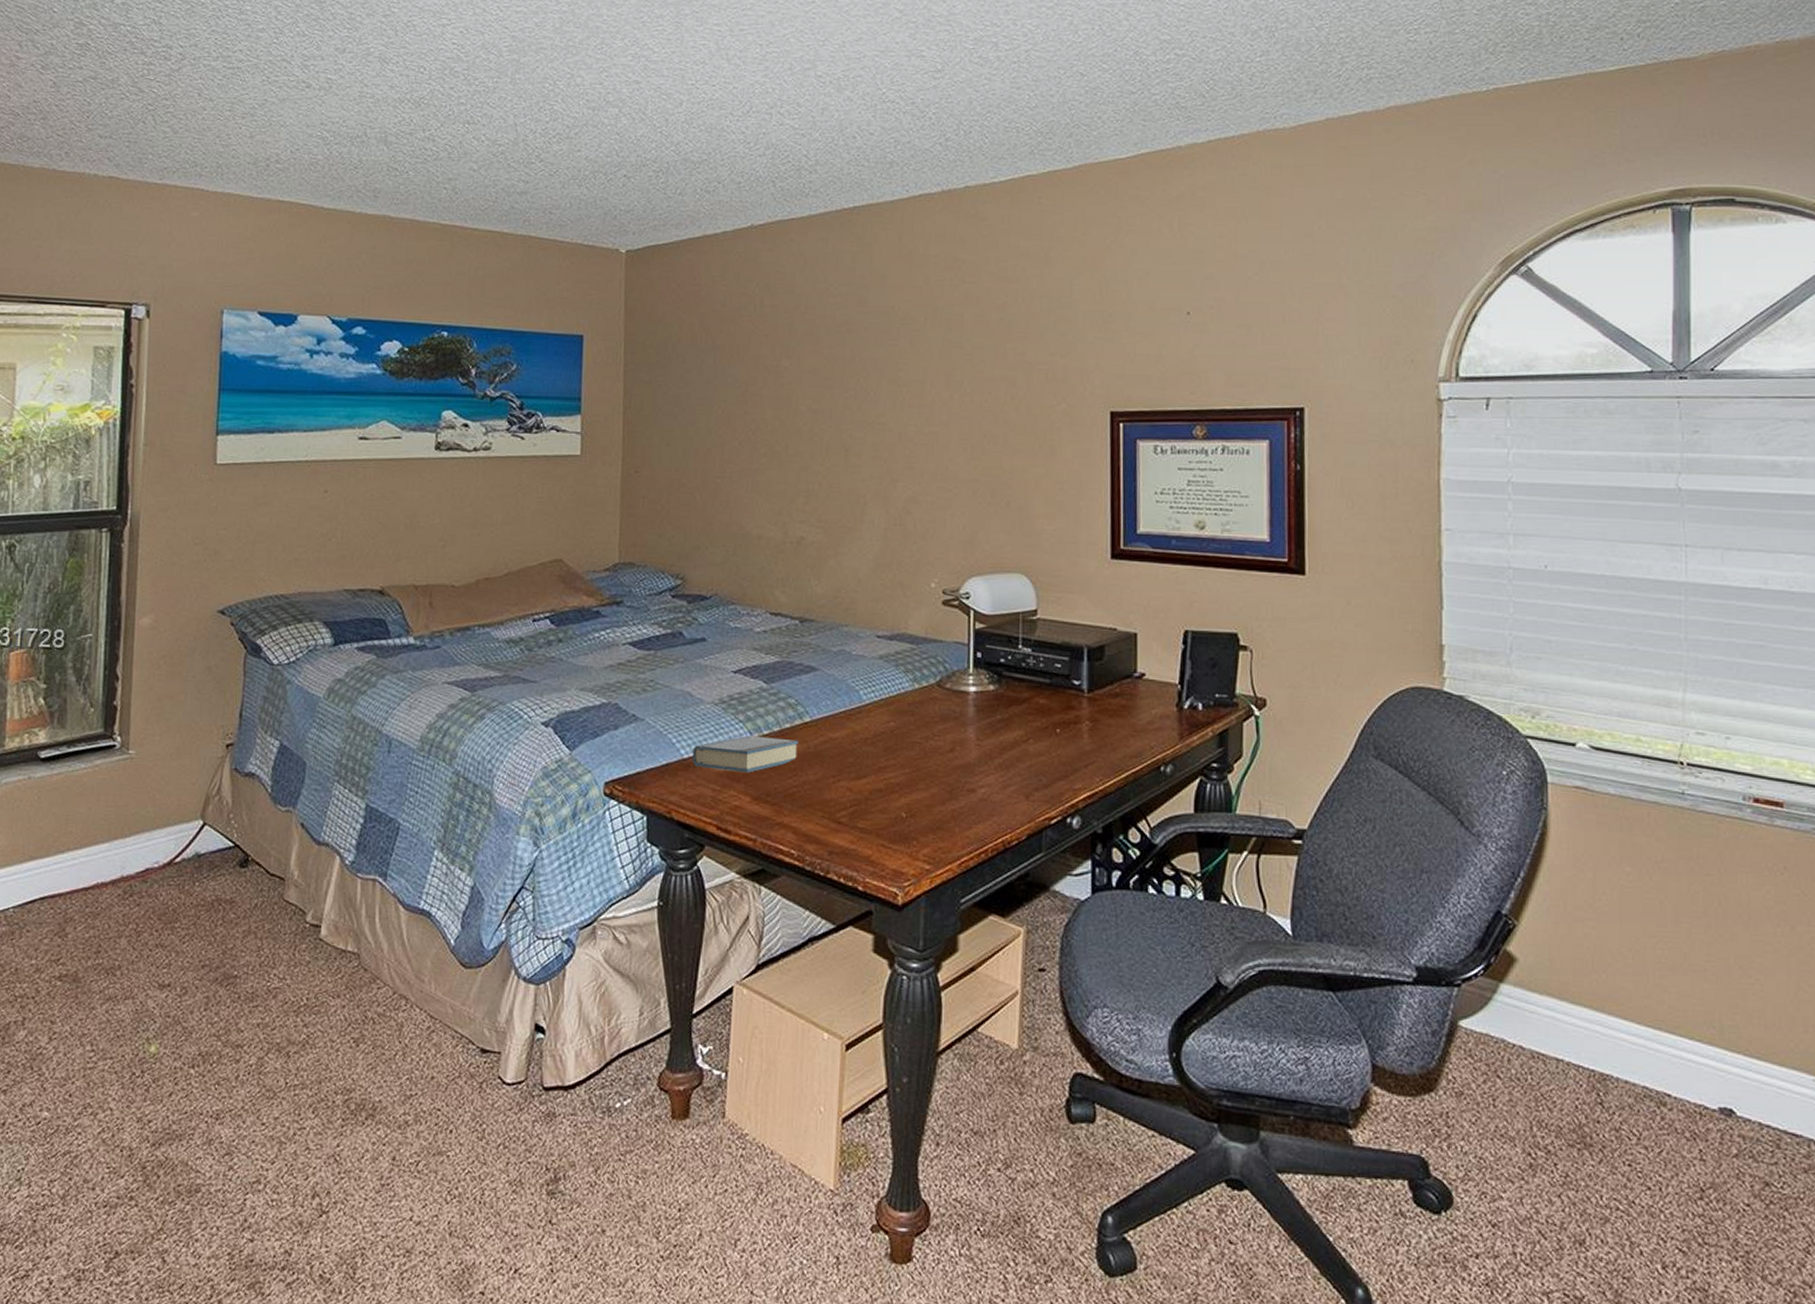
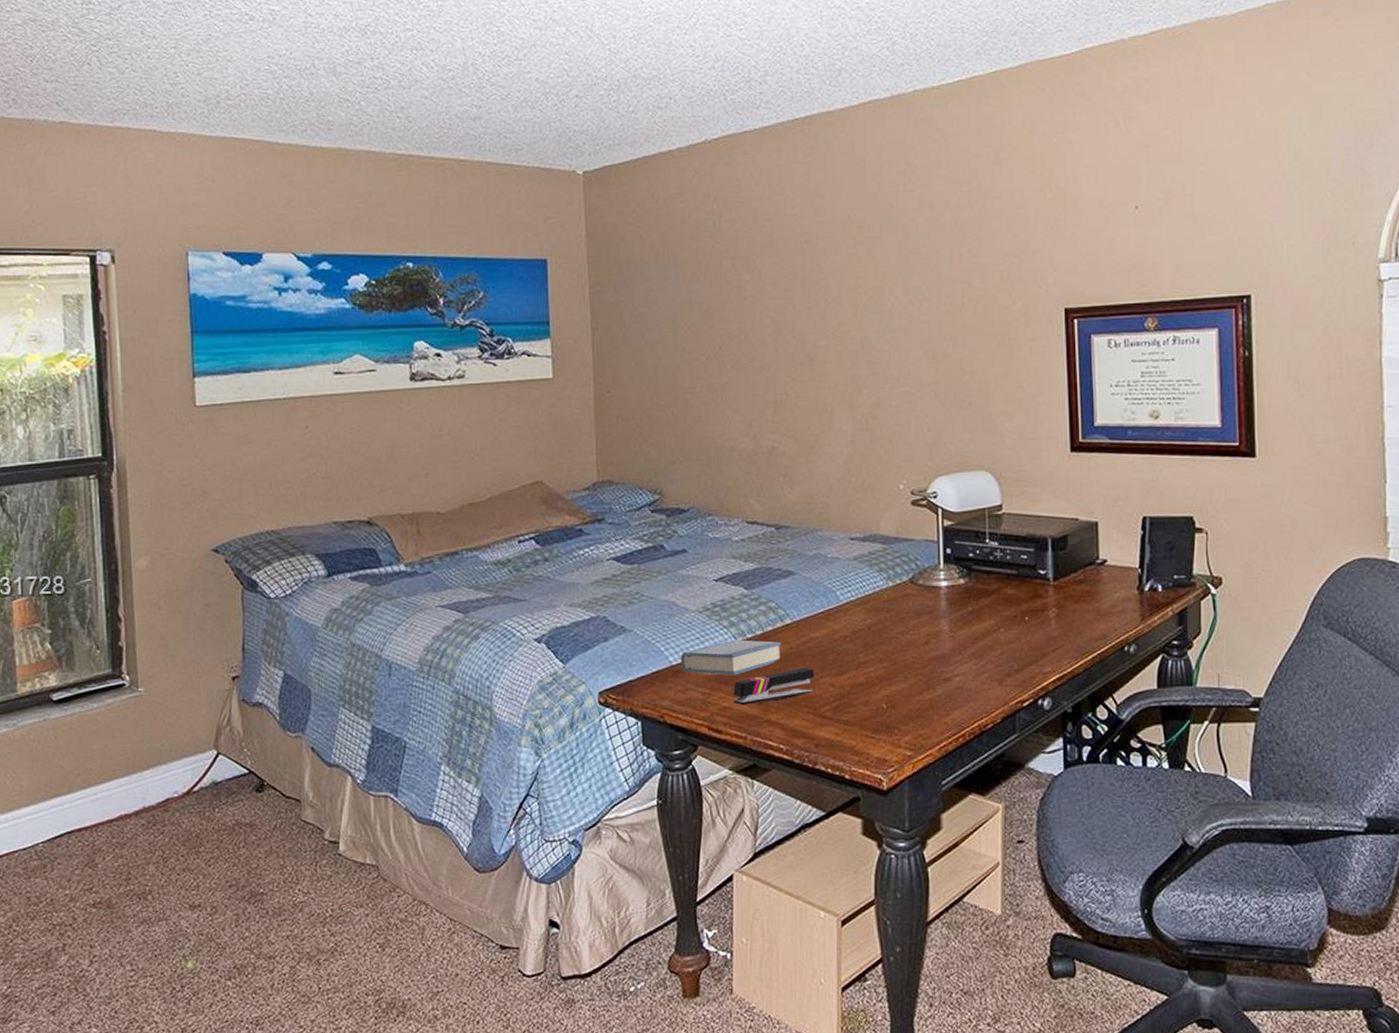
stapler: none [745,768,832,805] -> present [733,667,814,705]

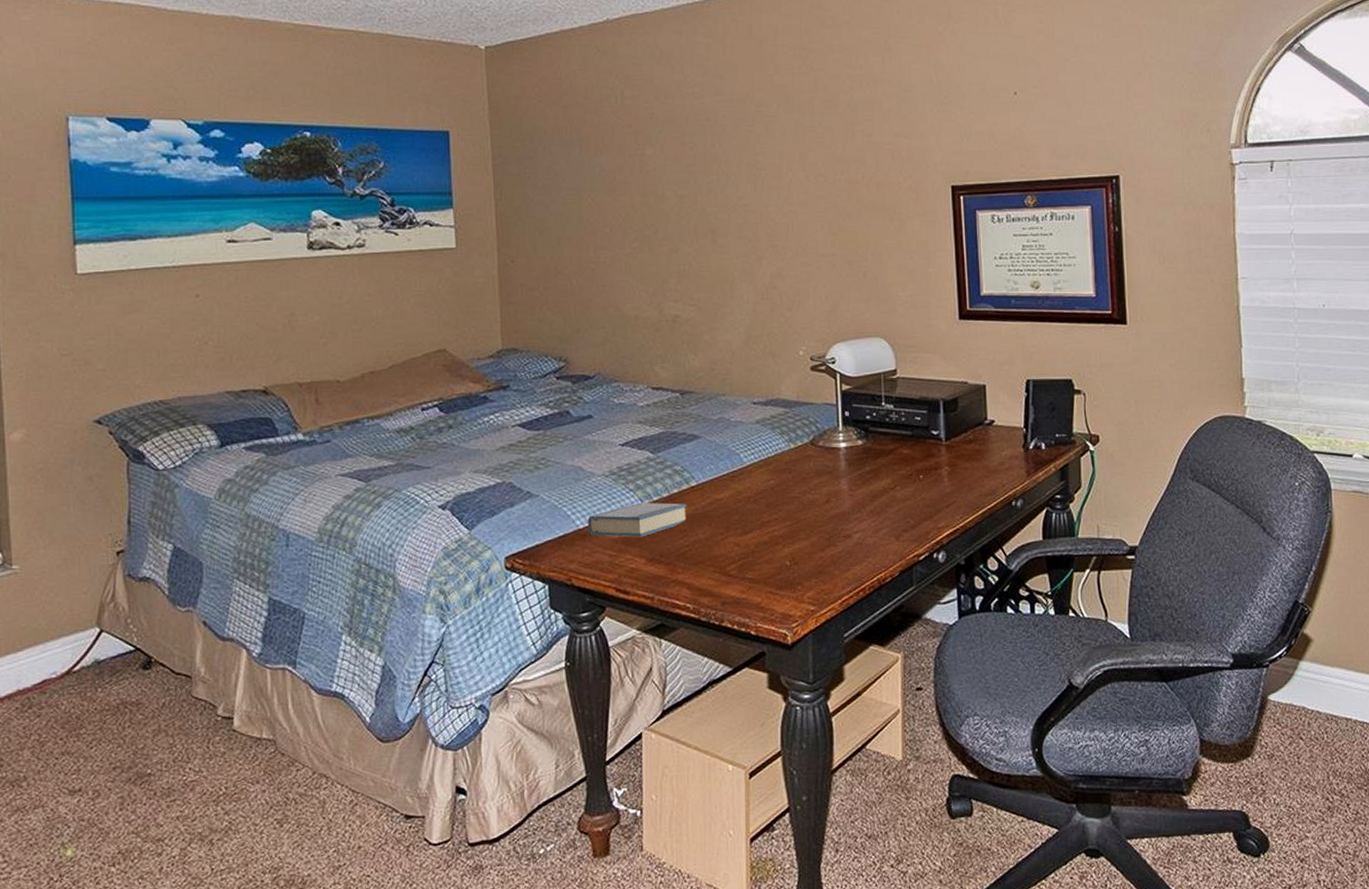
stapler: present [733,667,814,705] -> none [640,527,720,566]

